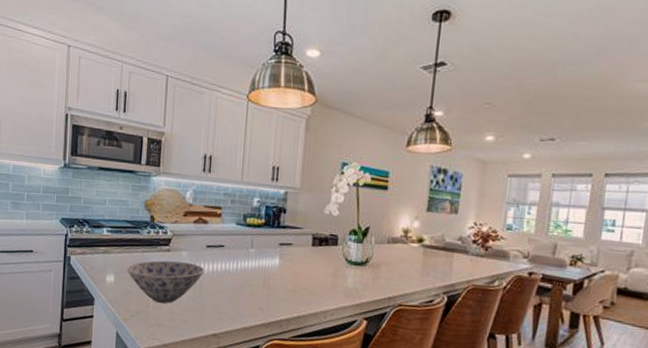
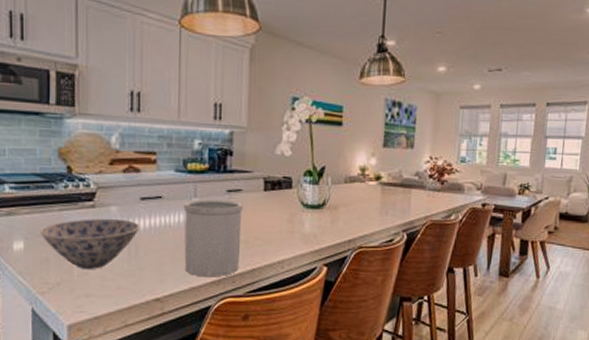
utensil holder: none [239,250,293,321] -> present [184,198,244,277]

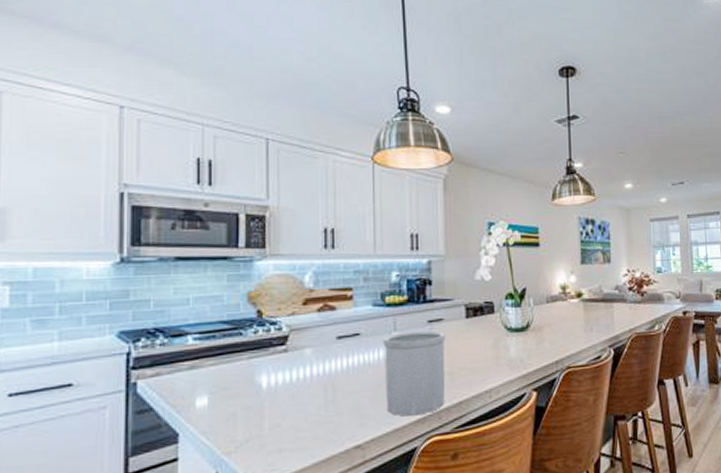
bowl: present [40,218,140,269] -> none [226,361,337,421]

